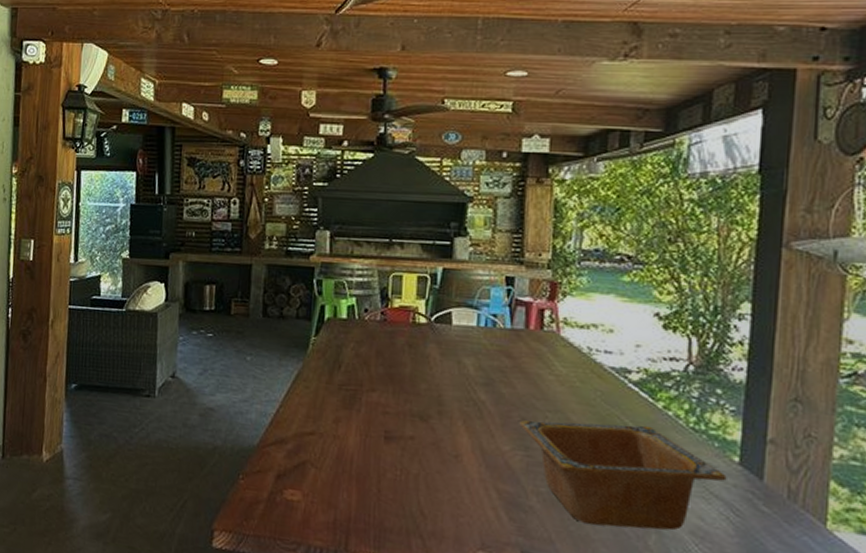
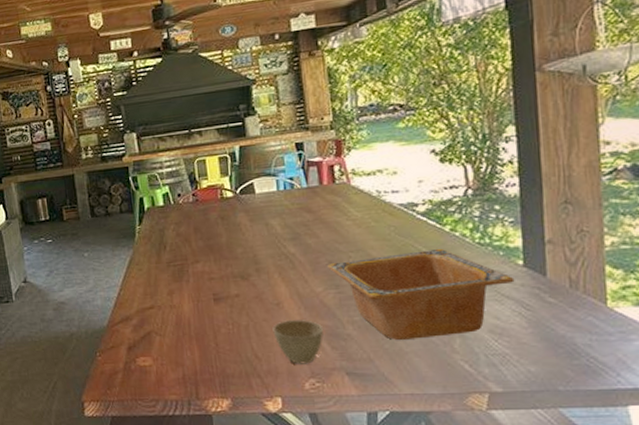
cup: none [445,476,503,533] -> present [273,320,323,364]

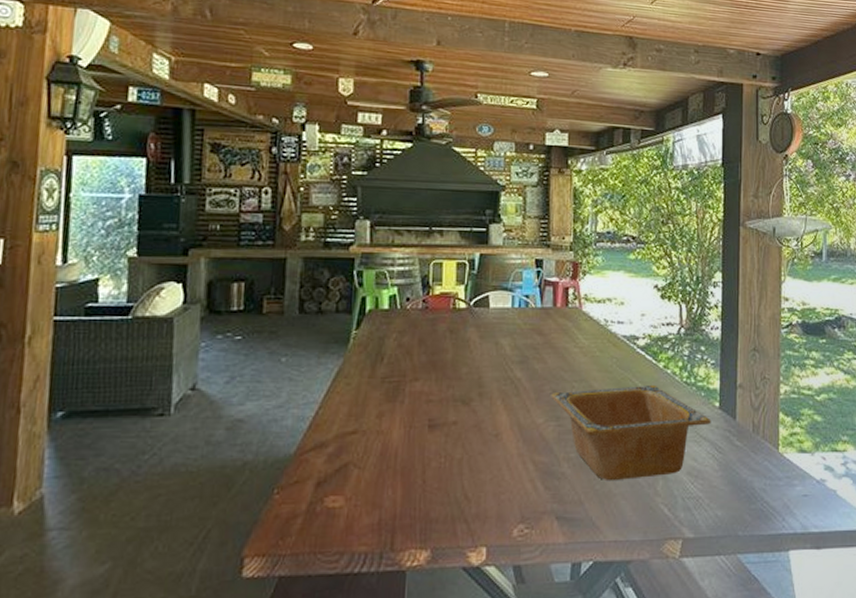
cup: present [273,320,323,364] -> none [487,455,538,507]

